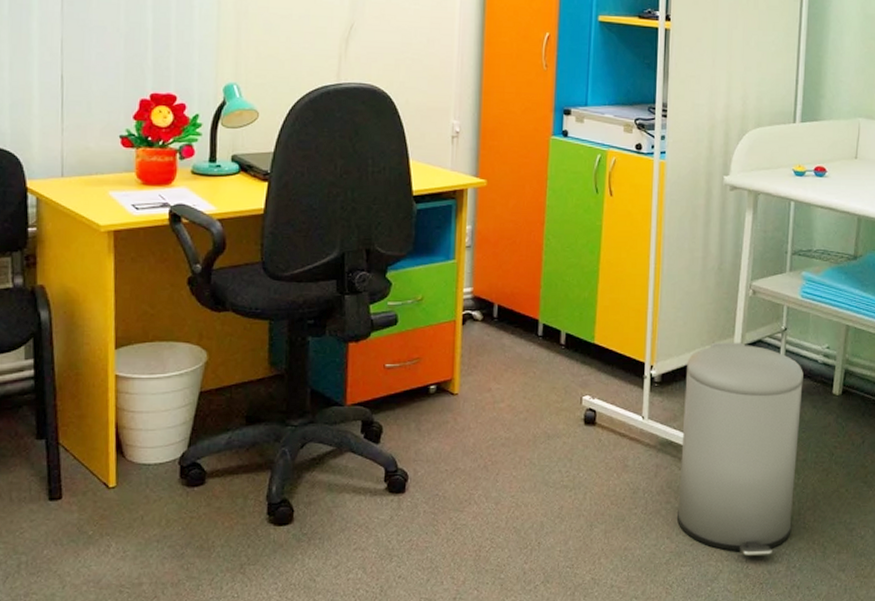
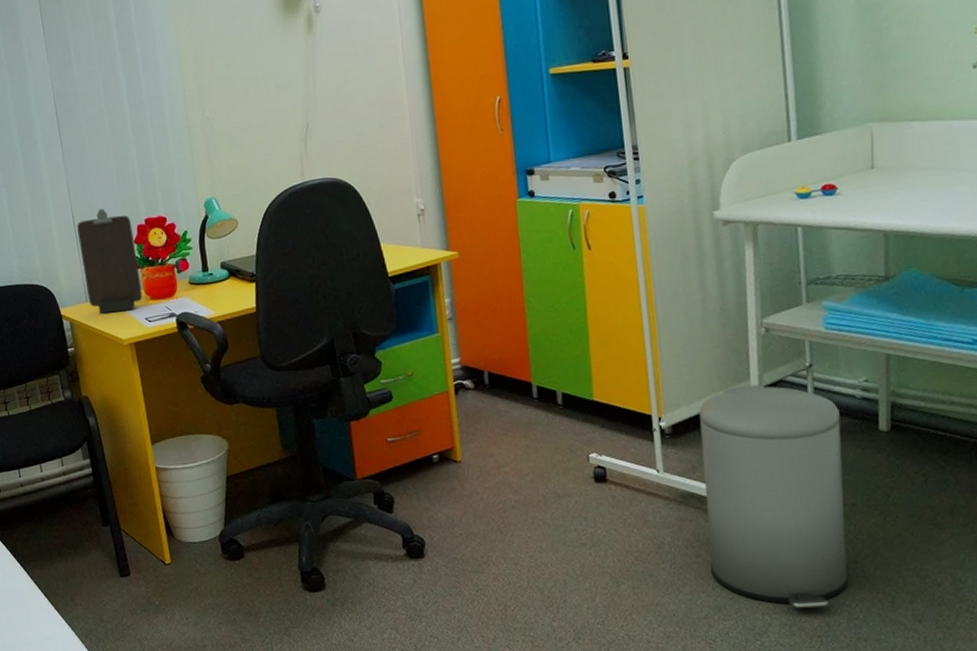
clipboard: none [64,73,134,194] -> present [77,208,143,314]

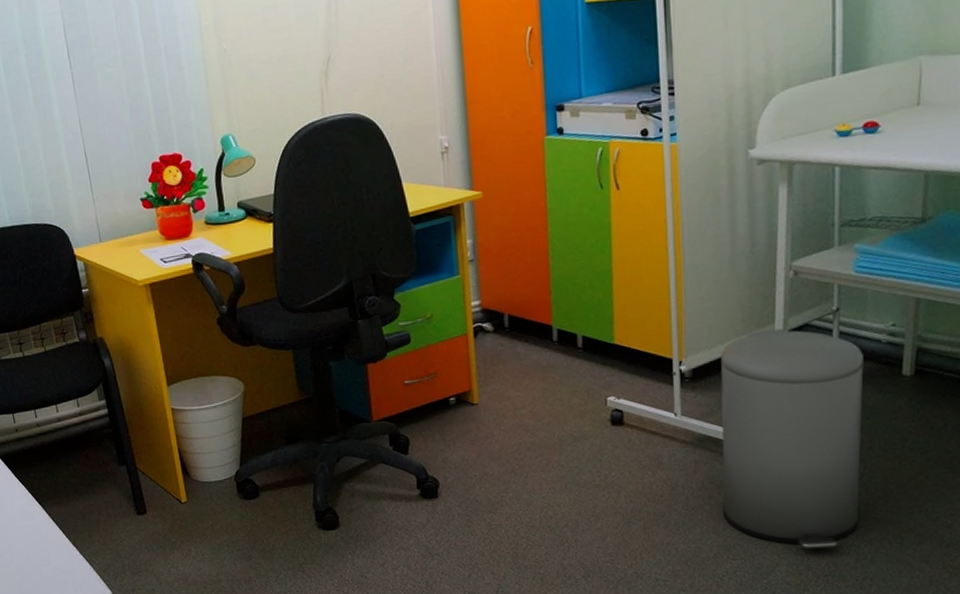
clipboard: present [77,208,143,314] -> none [89,145,158,254]

